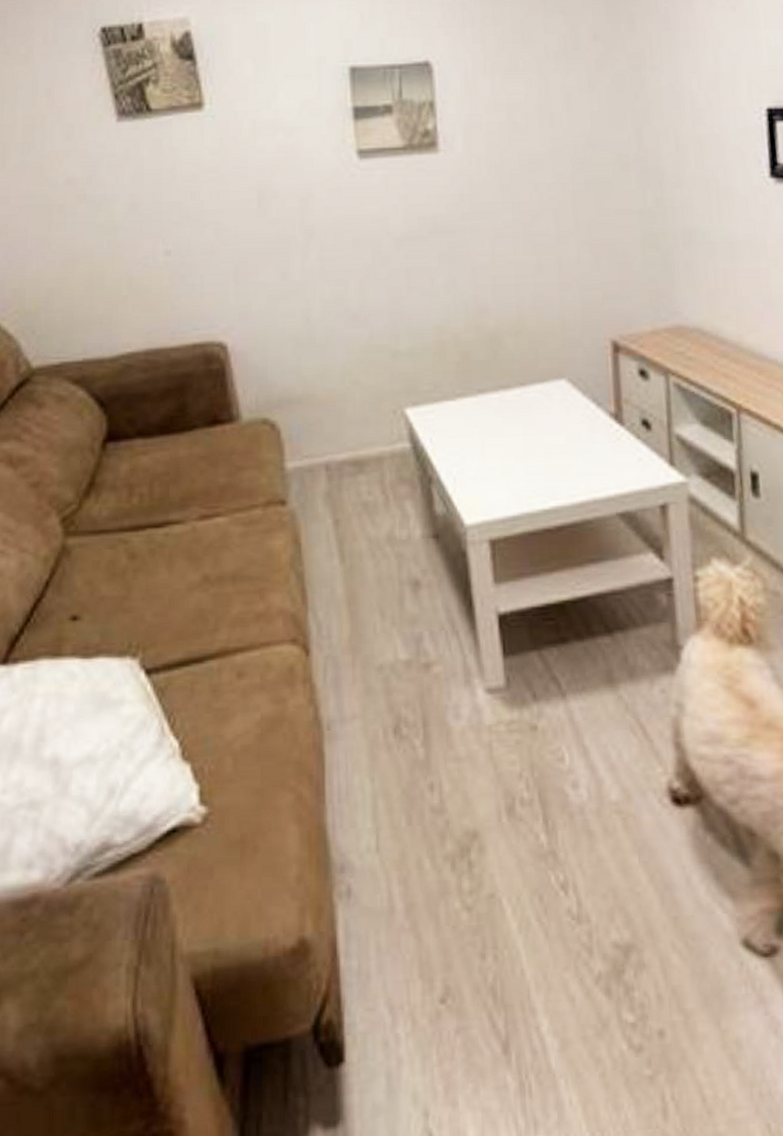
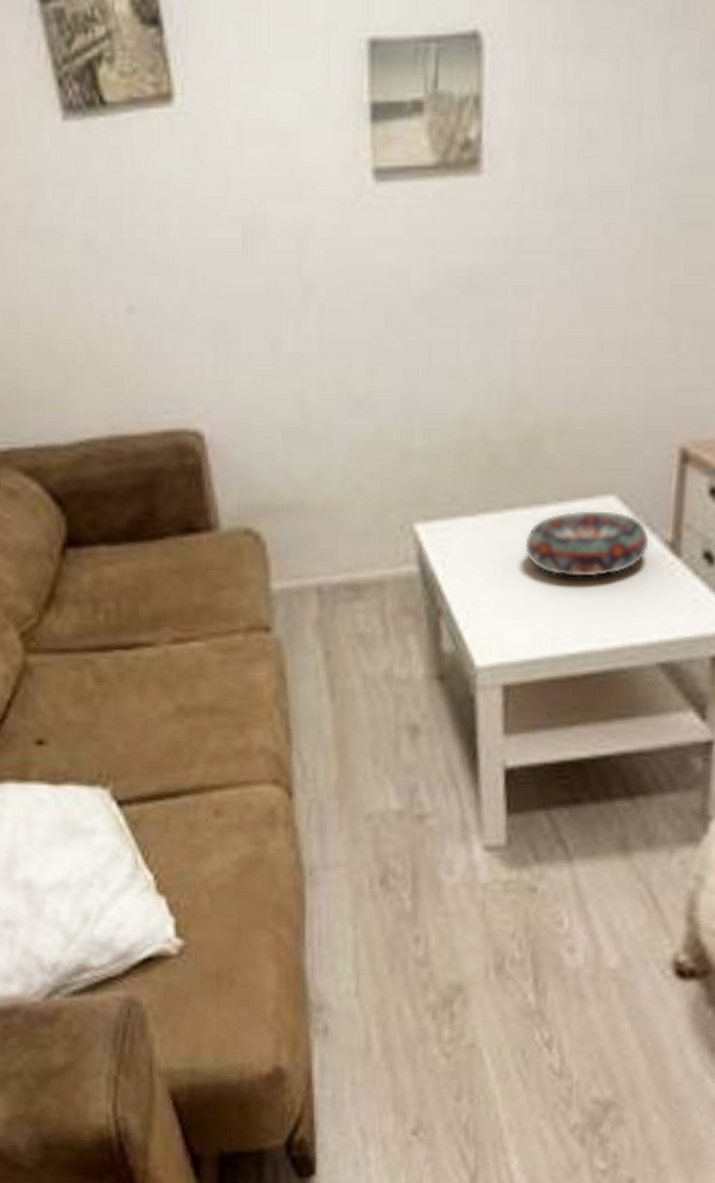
decorative bowl: none [496,390,598,446] -> present [524,509,650,578]

